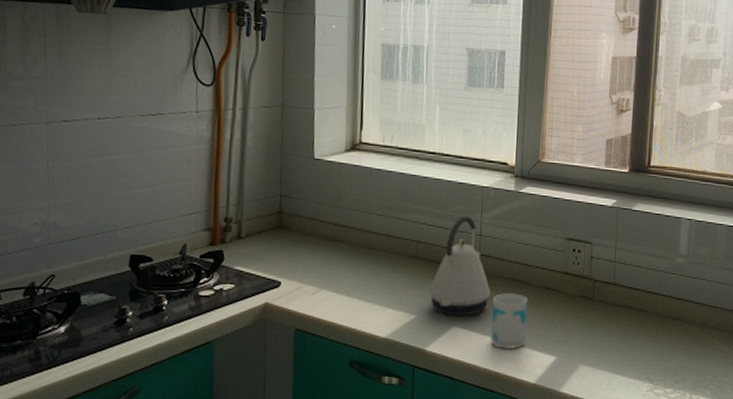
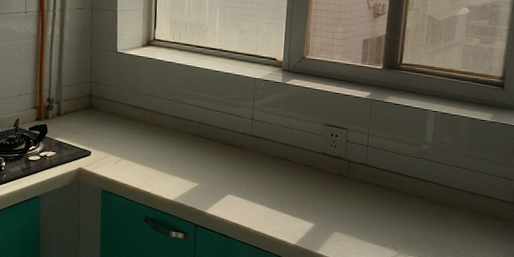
kettle: present [430,215,491,316] -> none [209,102,260,186]
mug: present [491,293,528,350] -> none [259,169,292,216]

